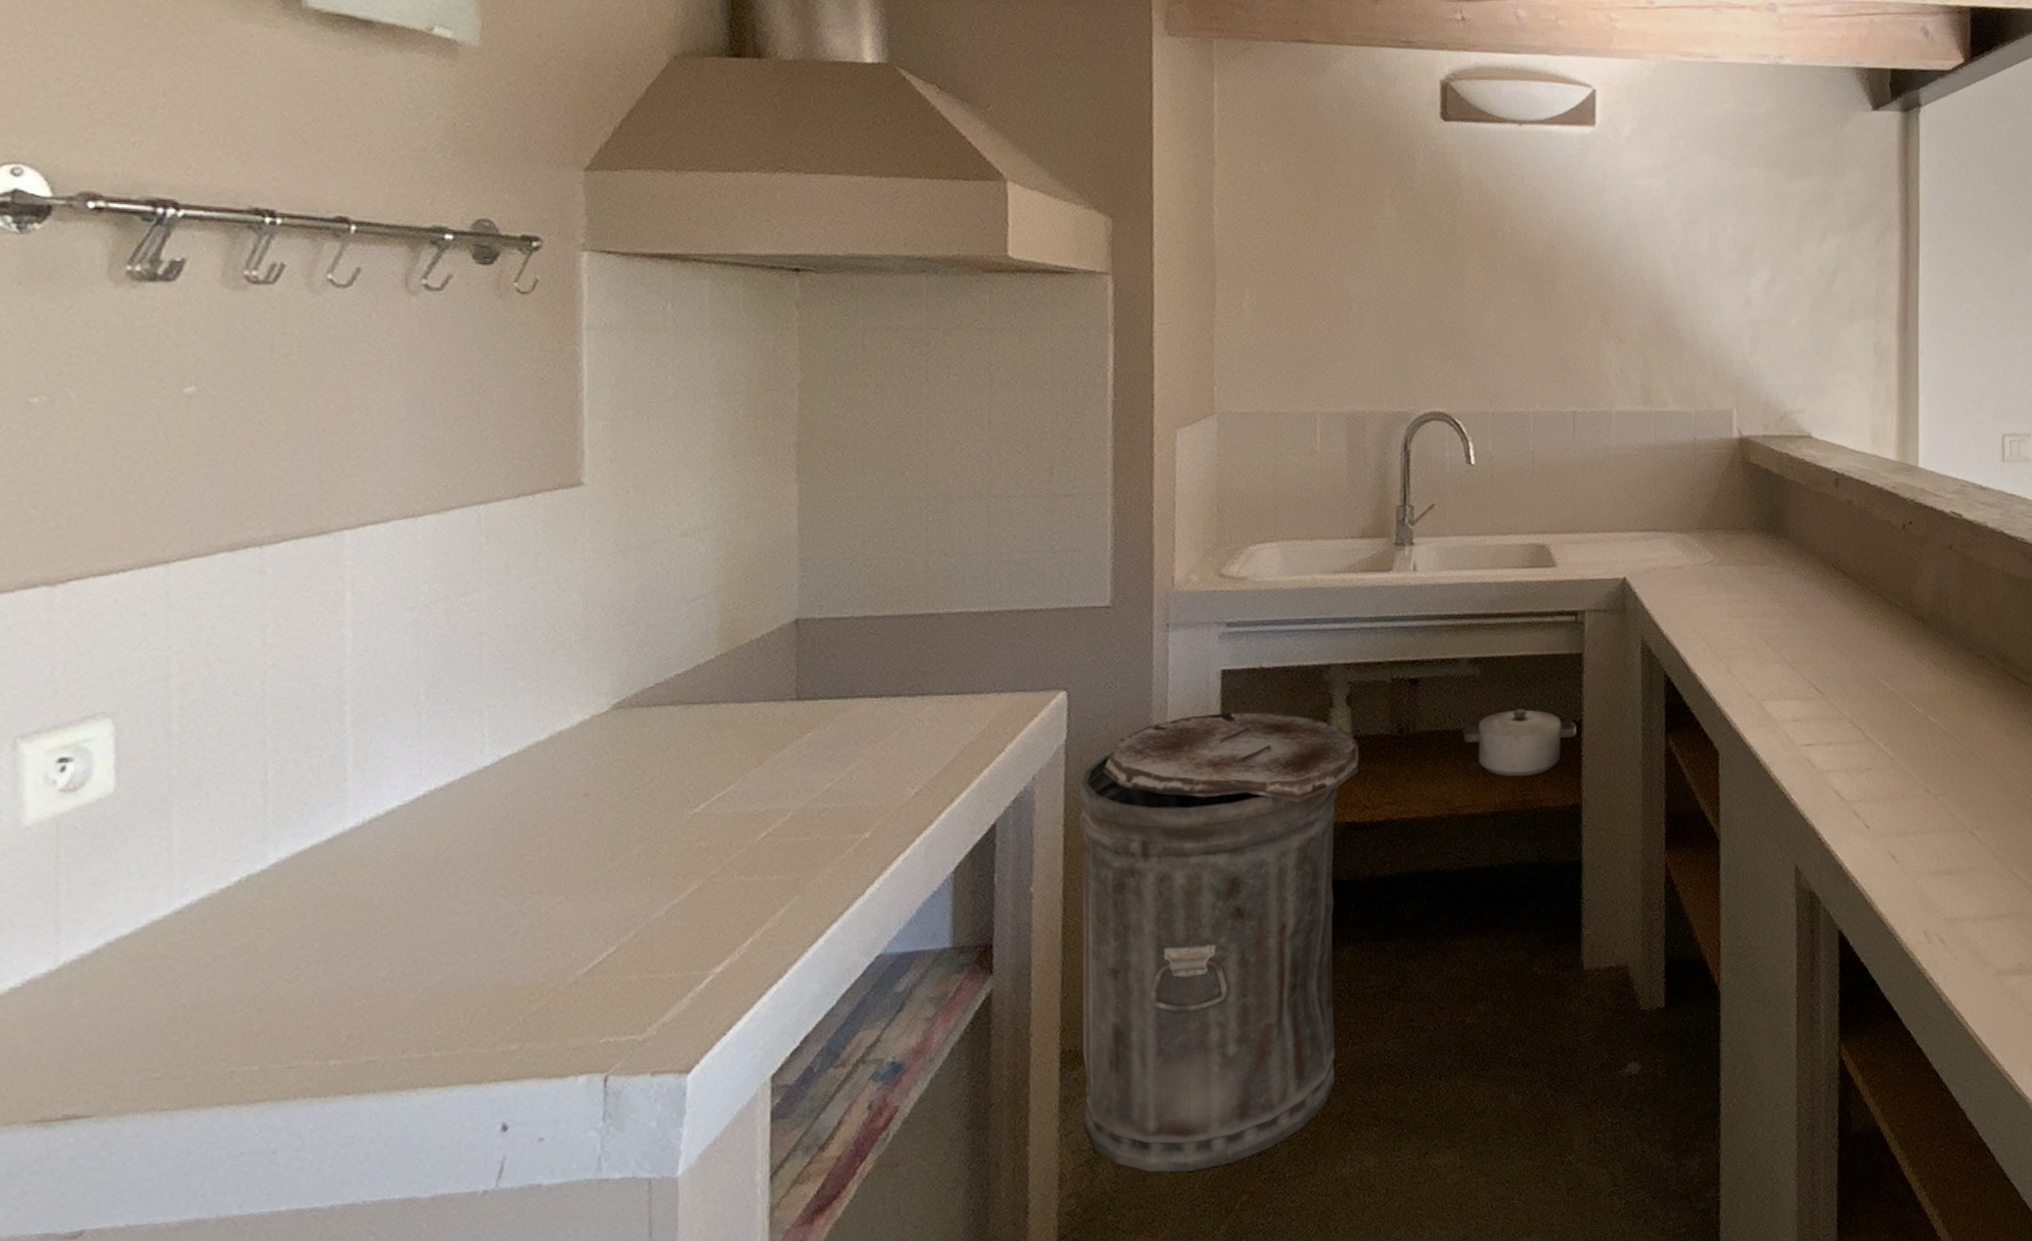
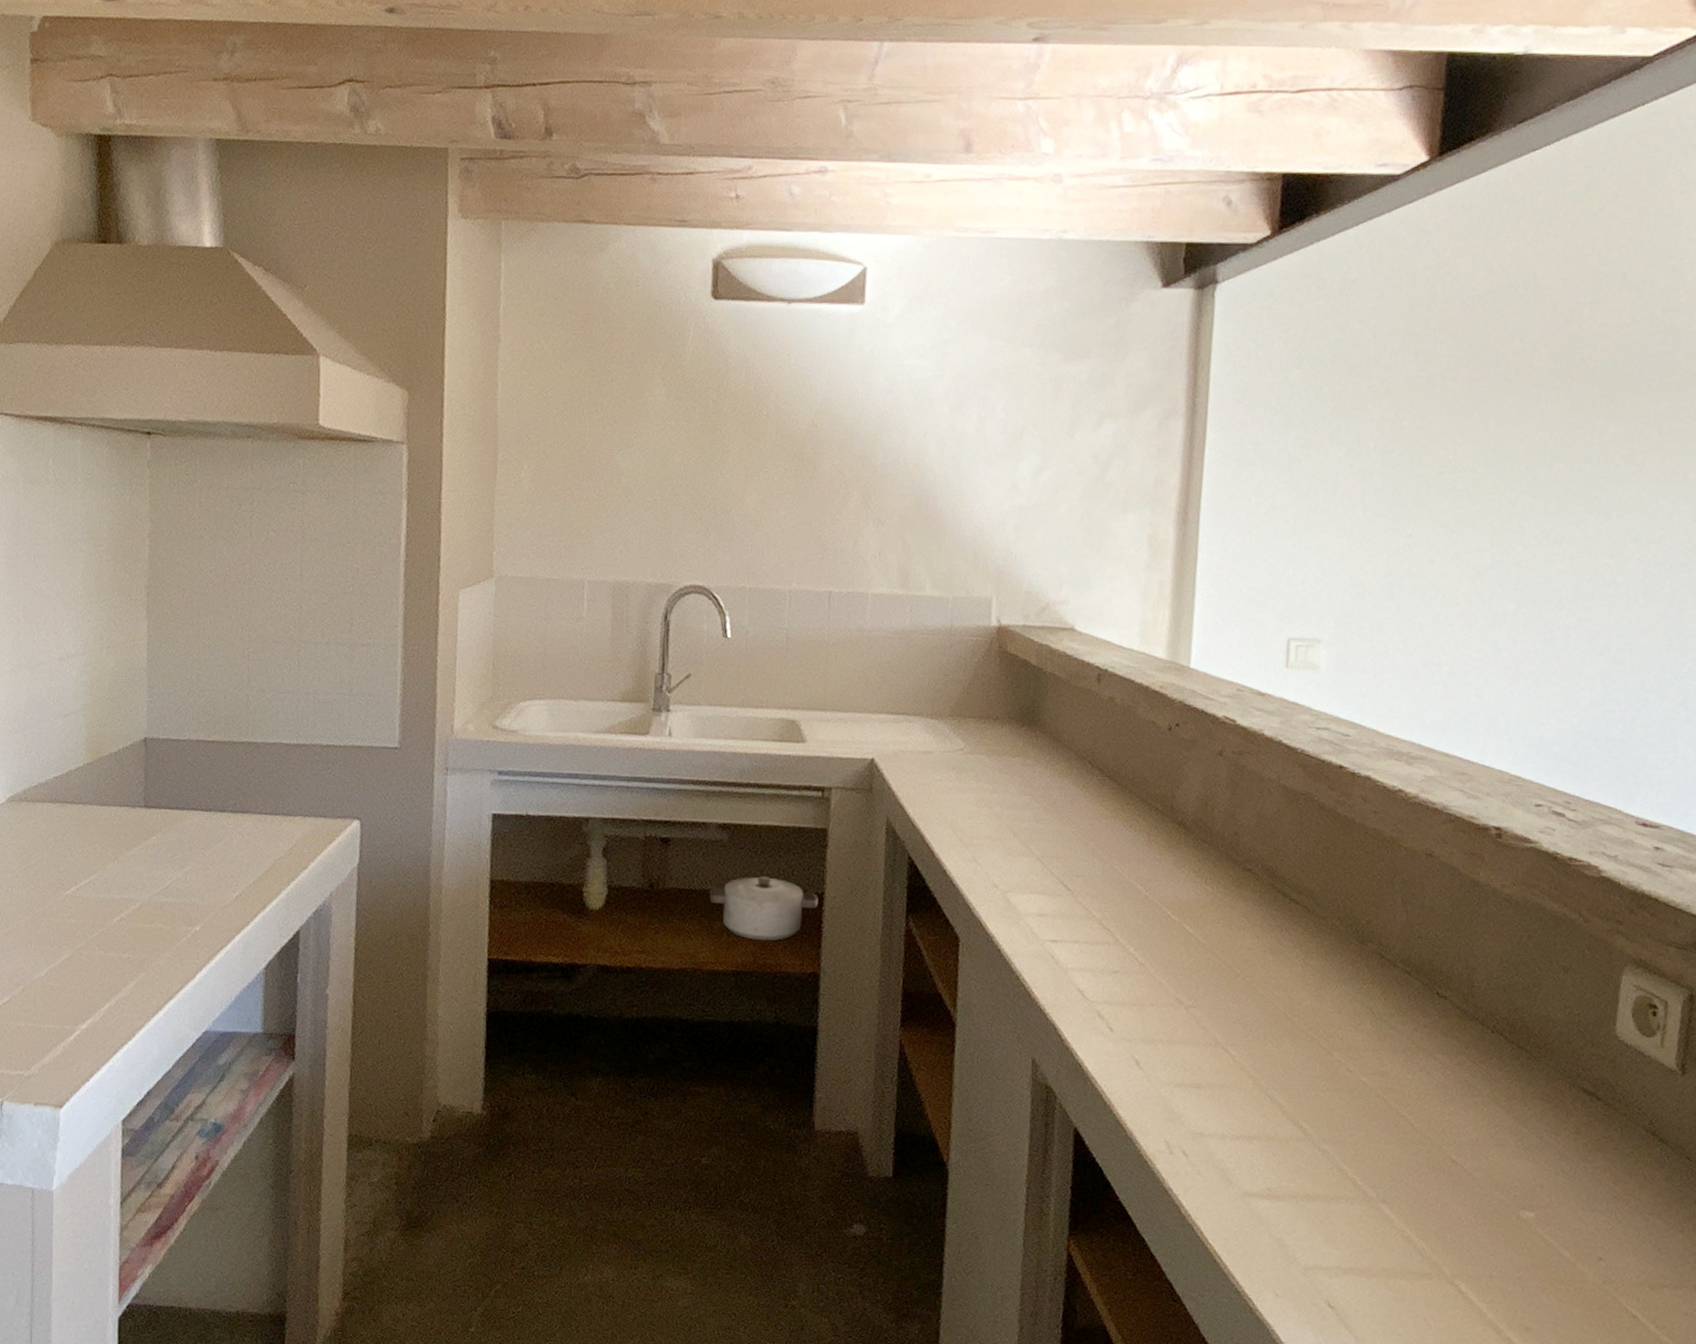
trash can: present [1079,712,1360,1173] -> none [366,853,613,1256]

